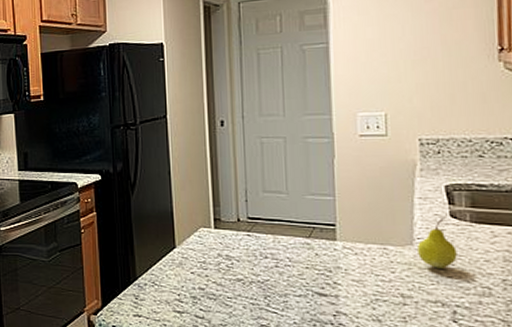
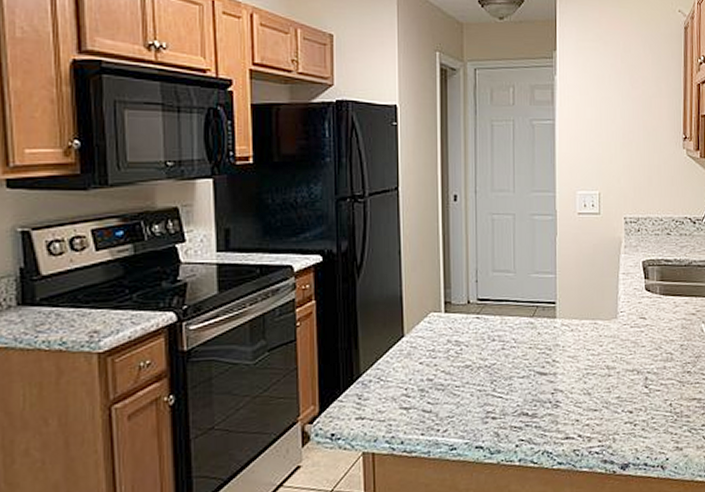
fruit: present [418,217,457,269] -> none [621,291,649,339]

